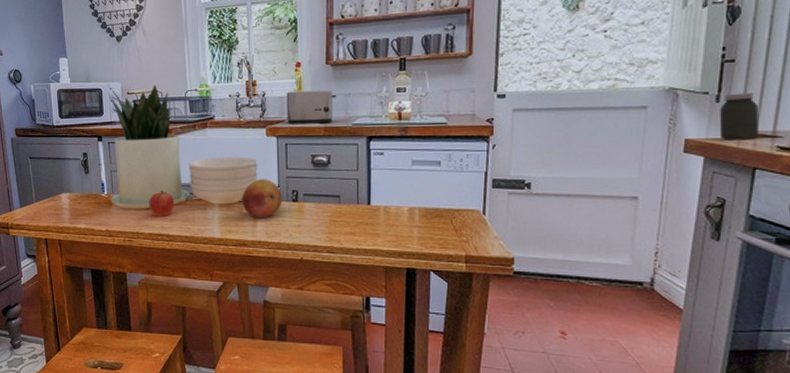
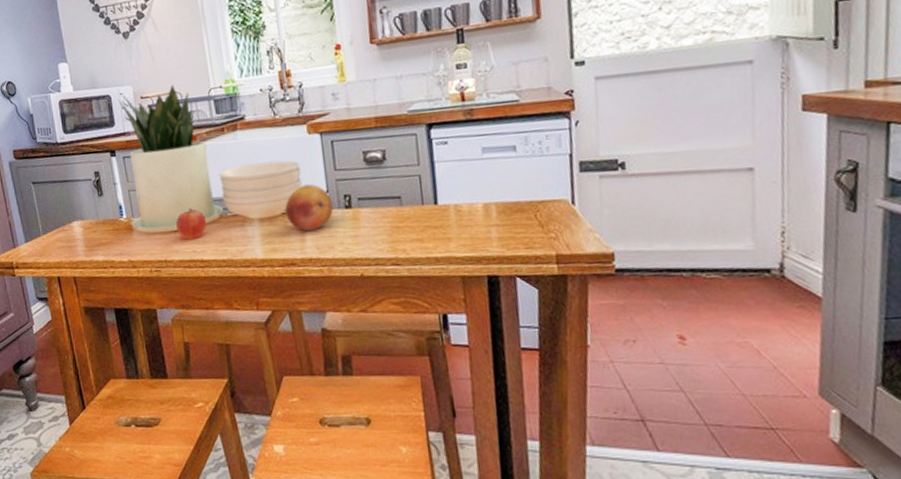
toaster: present [286,89,337,124] -> none [327,72,387,118]
jar: present [719,92,760,141] -> none [839,33,889,93]

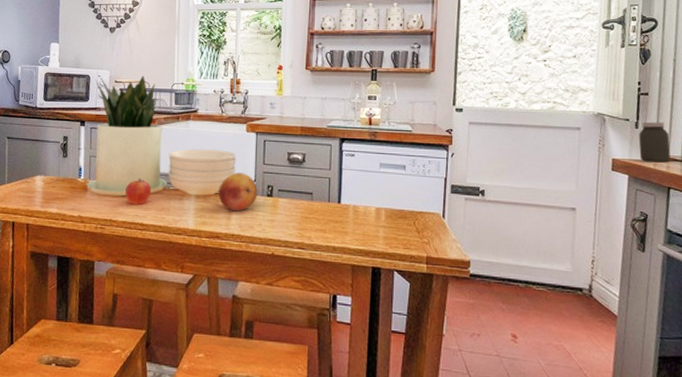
jar: none [839,33,889,93] -> present [639,121,671,163]

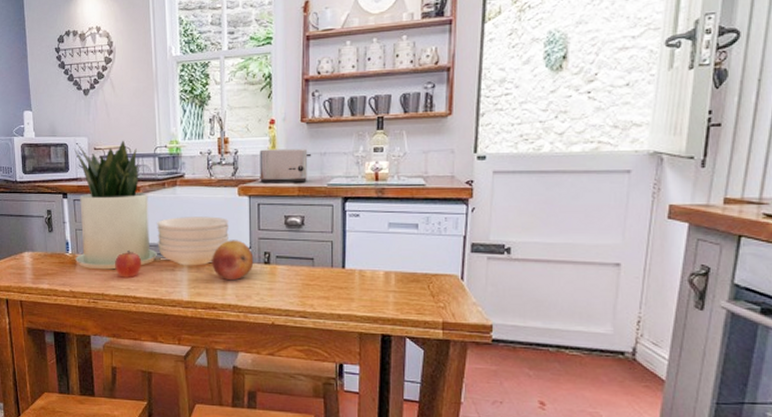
toaster: none [267,91,314,123] -> present [259,148,312,184]
jar: present [639,121,671,163] -> none [704,158,746,207]

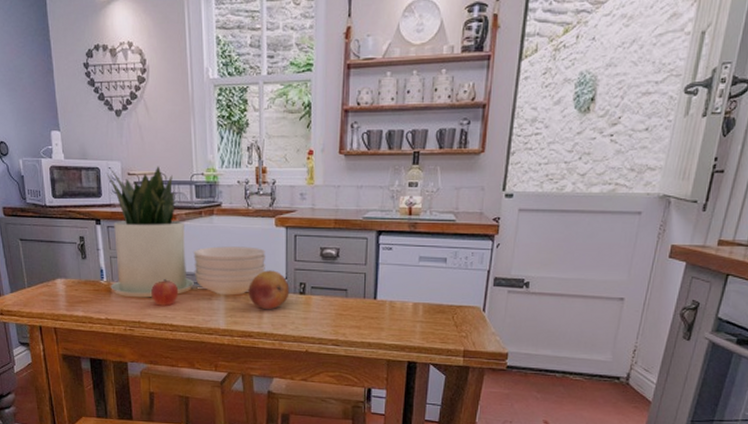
toaster: present [259,148,312,184] -> none [297,180,349,215]

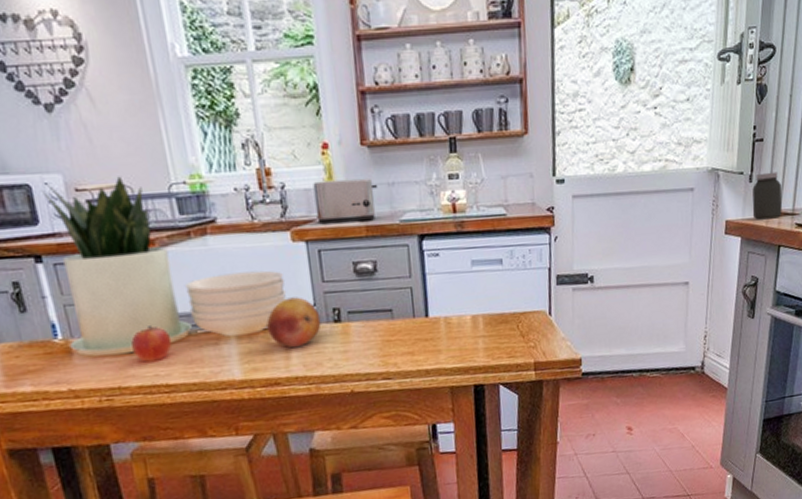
toaster: none [297,180,349,215] -> present [313,177,378,225]
jar: none [702,203,739,248] -> present [752,171,782,220]

